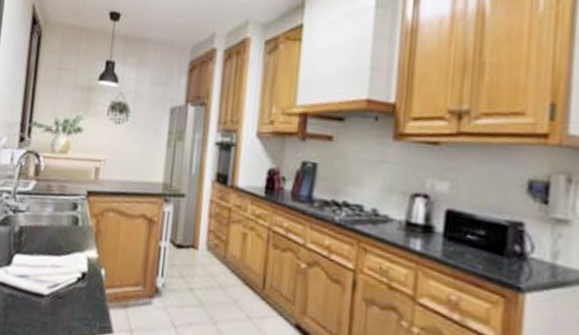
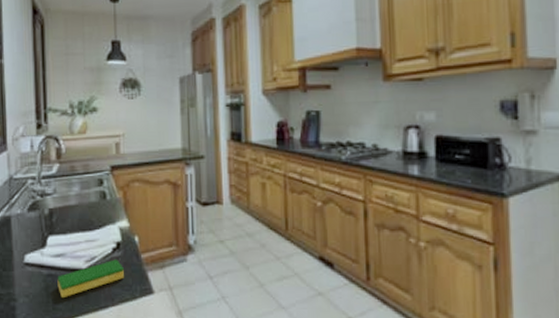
dish sponge: none [17,289,86,322] -> present [57,259,124,297]

